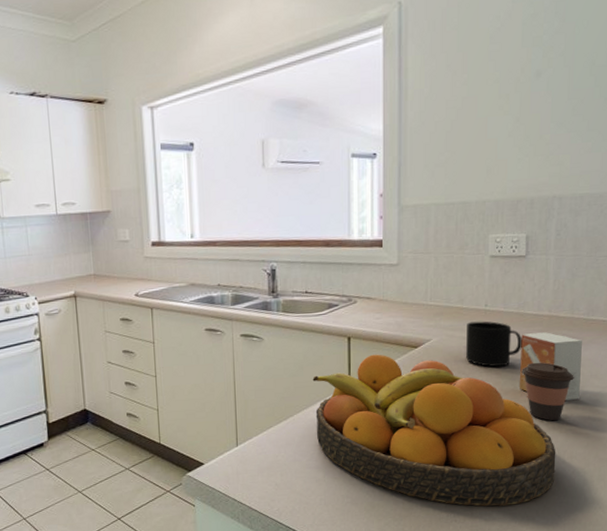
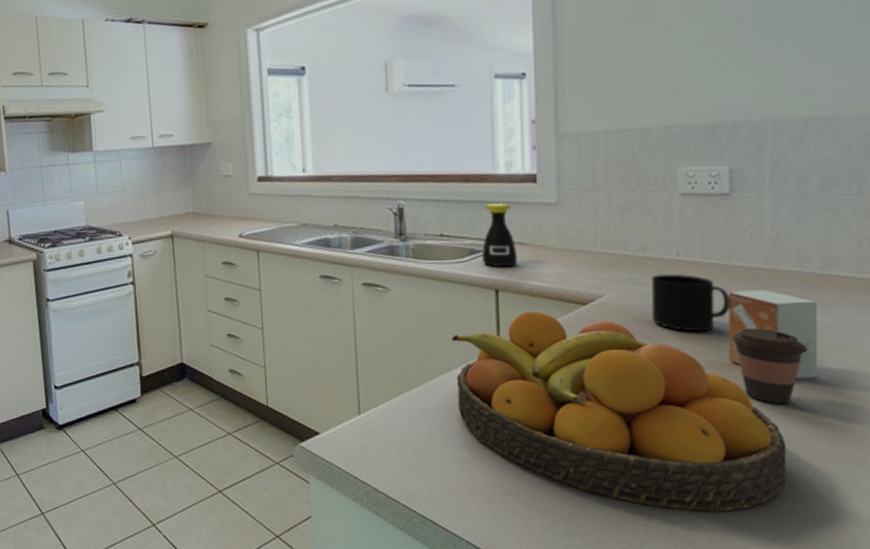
bottle: none [338,264,366,319] -> present [482,203,518,268]

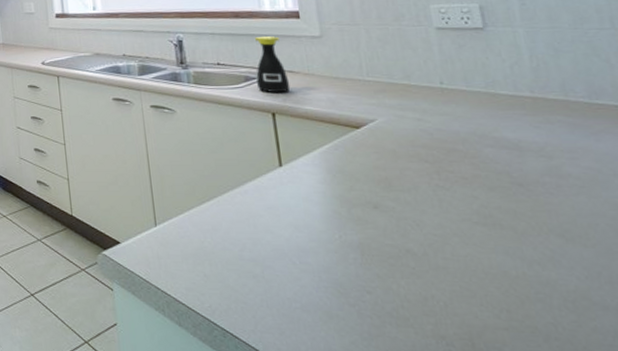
fruit bowl: present [451,311,787,511] -> none [235,133,591,340]
mug: present [651,274,731,332] -> none [419,100,502,156]
small box: present [729,290,817,379] -> none [498,117,604,205]
coffee cup: present [731,327,808,403] -> none [507,153,589,229]

